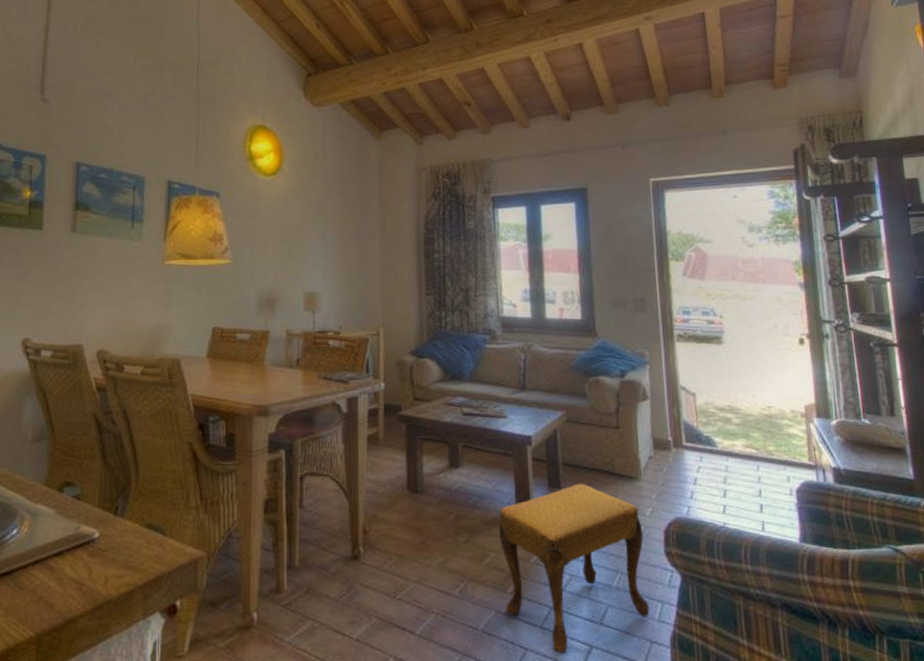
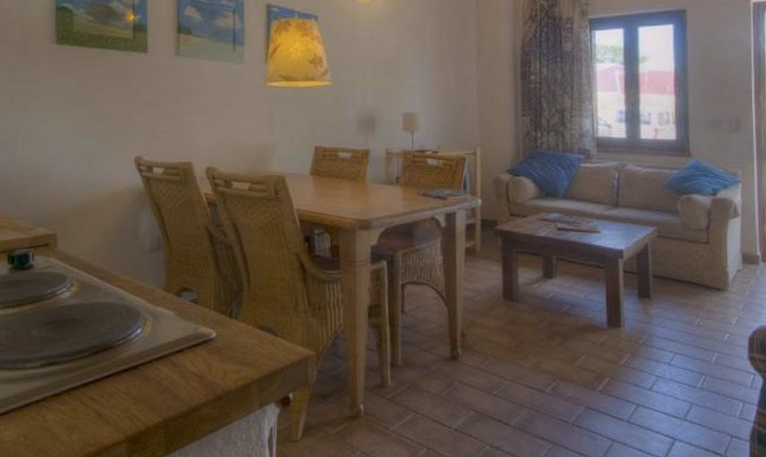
footstool: present [498,483,650,654] -> none [590,294,731,445]

